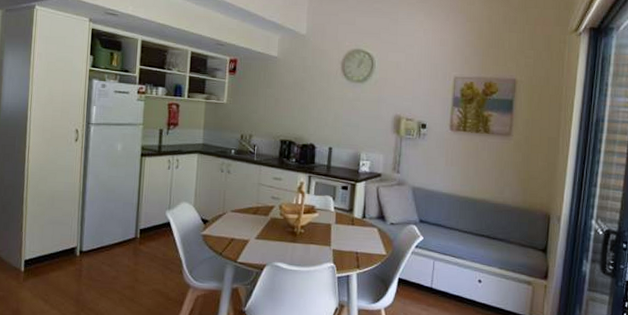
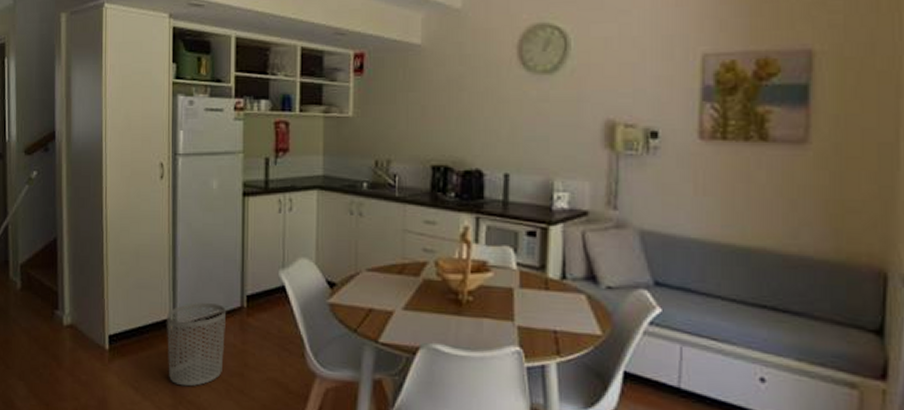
waste bin: none [74,234,123,298] -> present [167,302,226,387]

